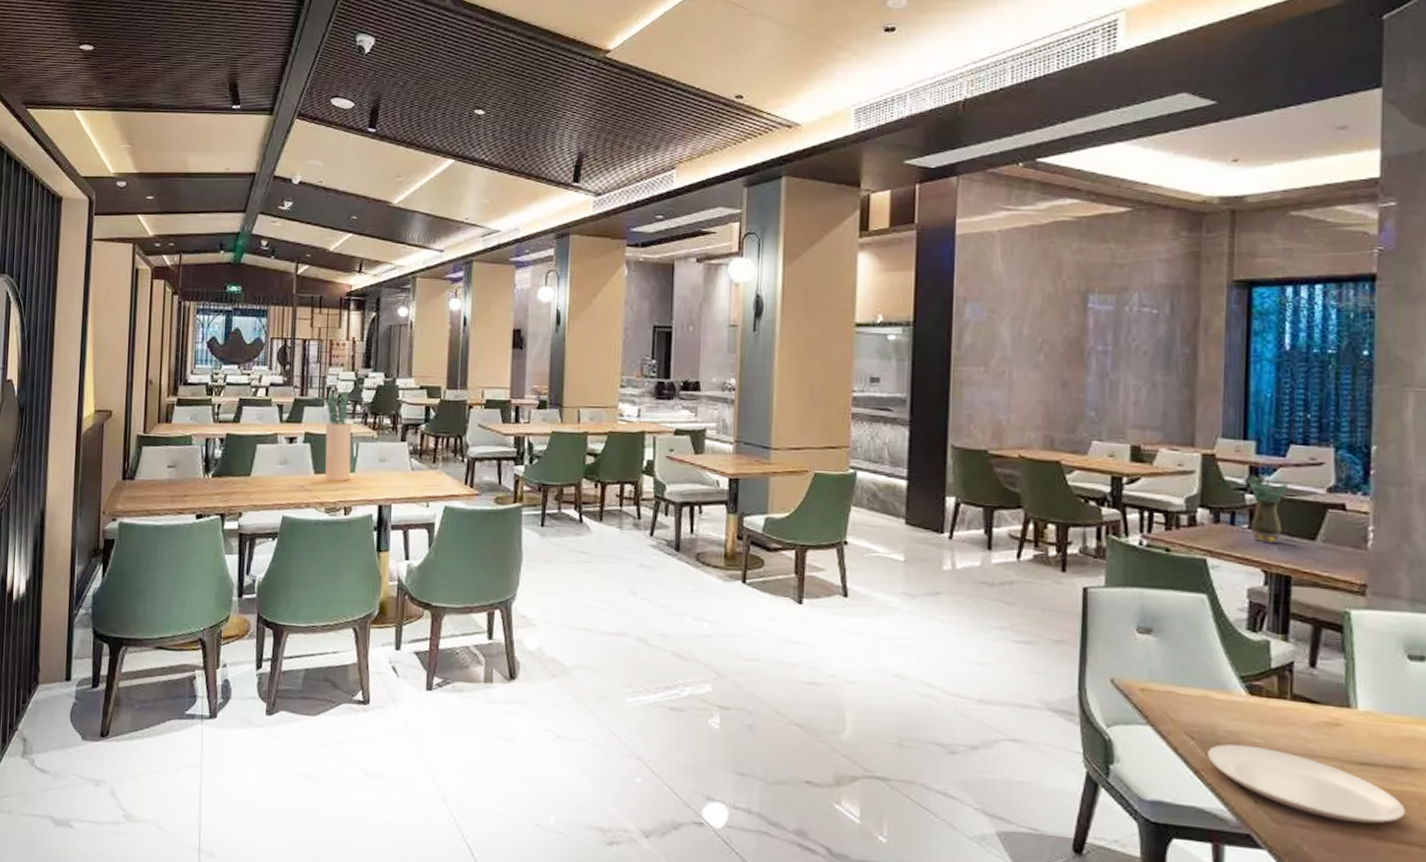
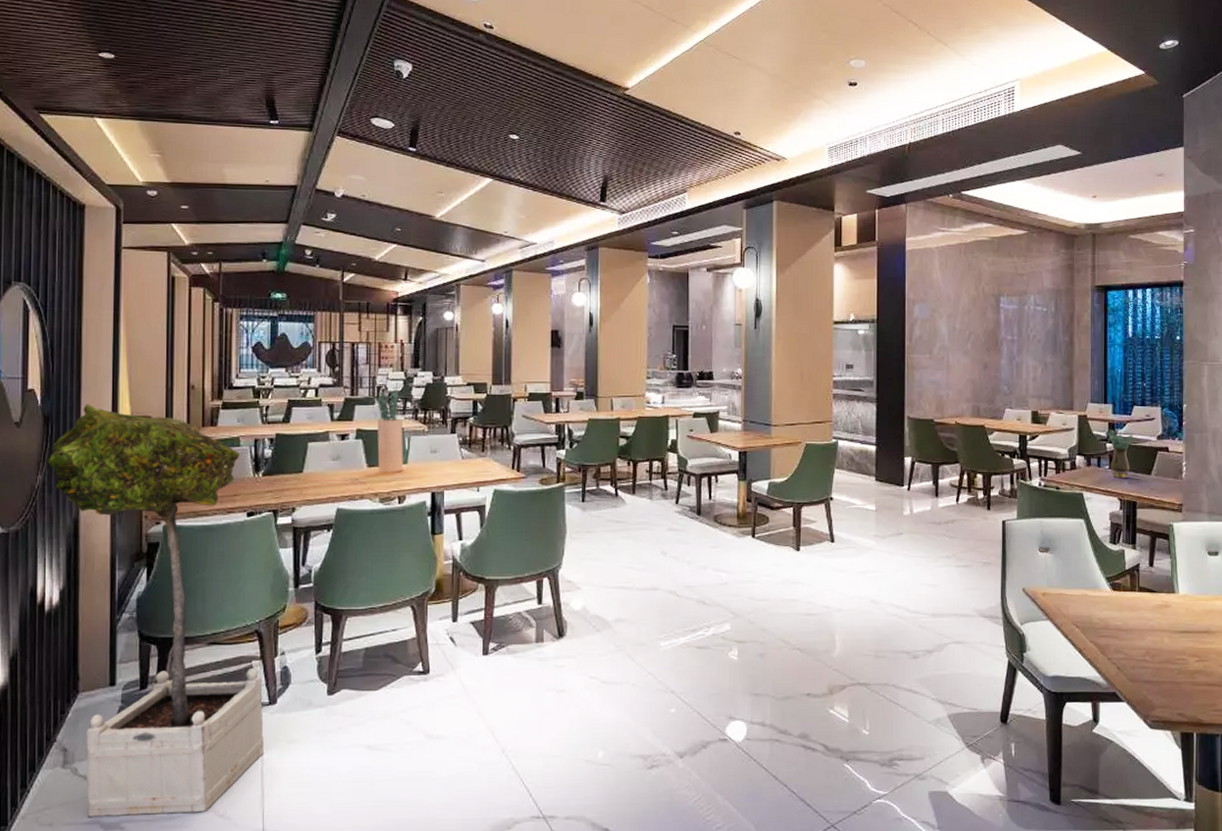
potted tree: none [21,396,204,822] -> present [47,404,264,817]
plate: present [1208,744,1405,824] -> none [1087,627,1209,675]

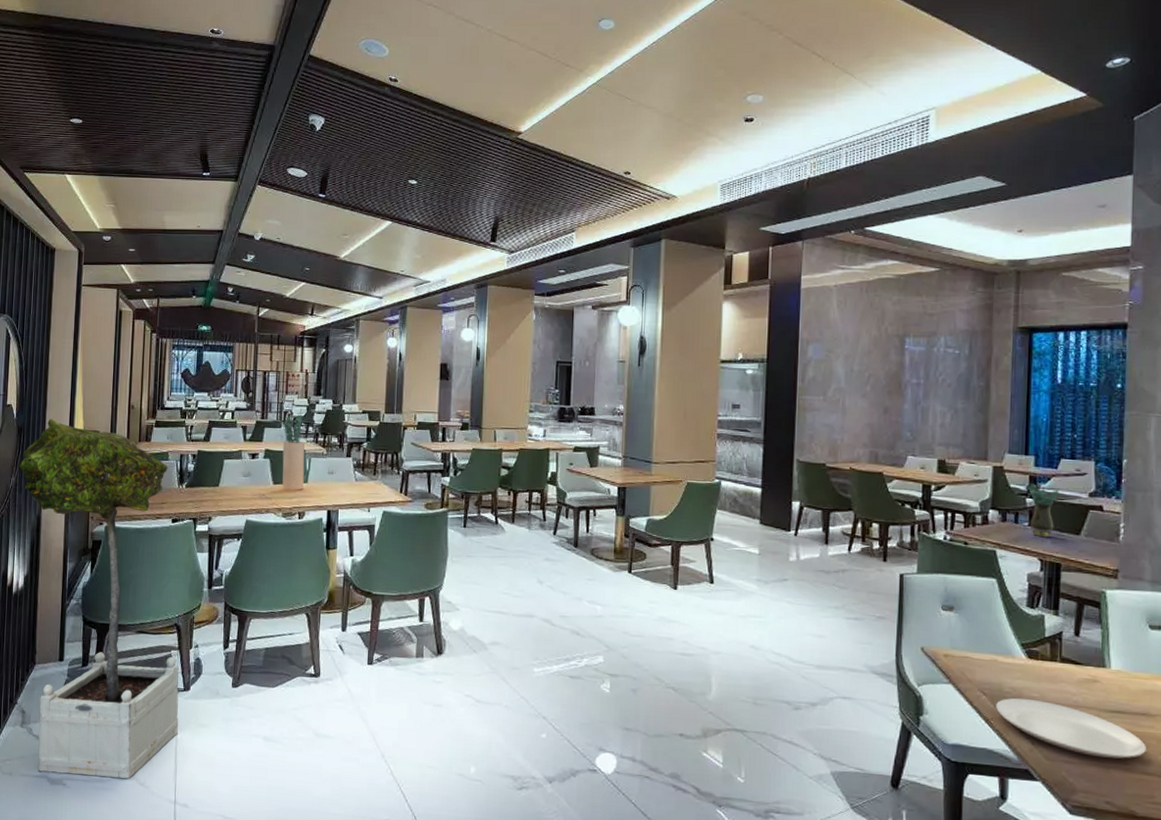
plate: none [1087,627,1209,675] -> present [996,697,1146,759]

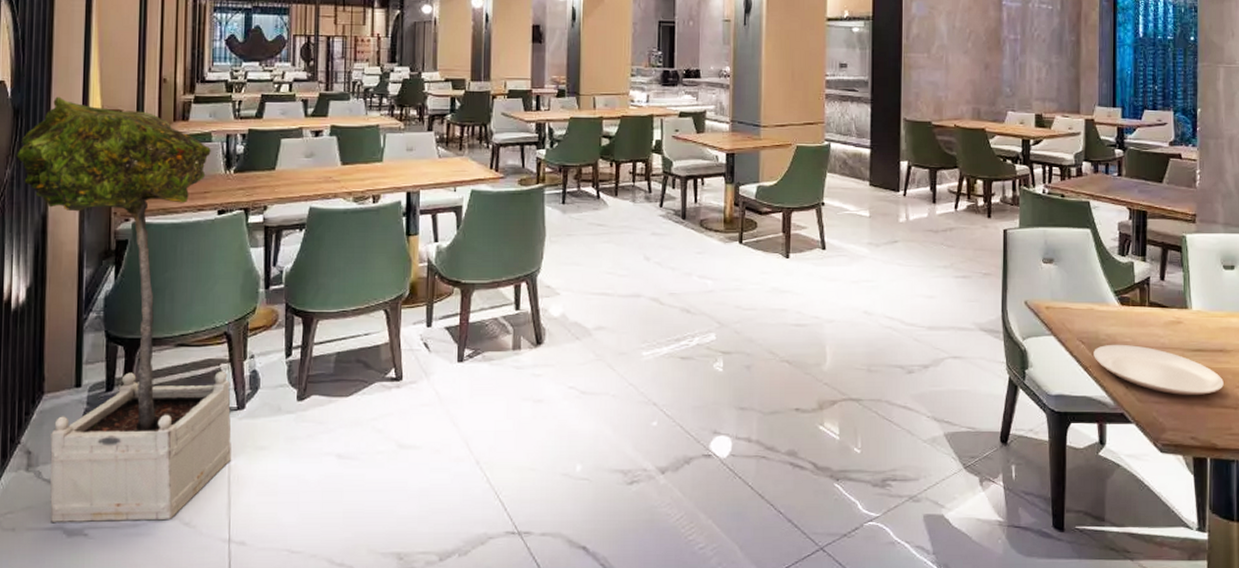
vase: present [282,409,305,491] -> none [352,78,379,171]
vase: present [1027,482,1060,538] -> none [1115,133,1144,187]

